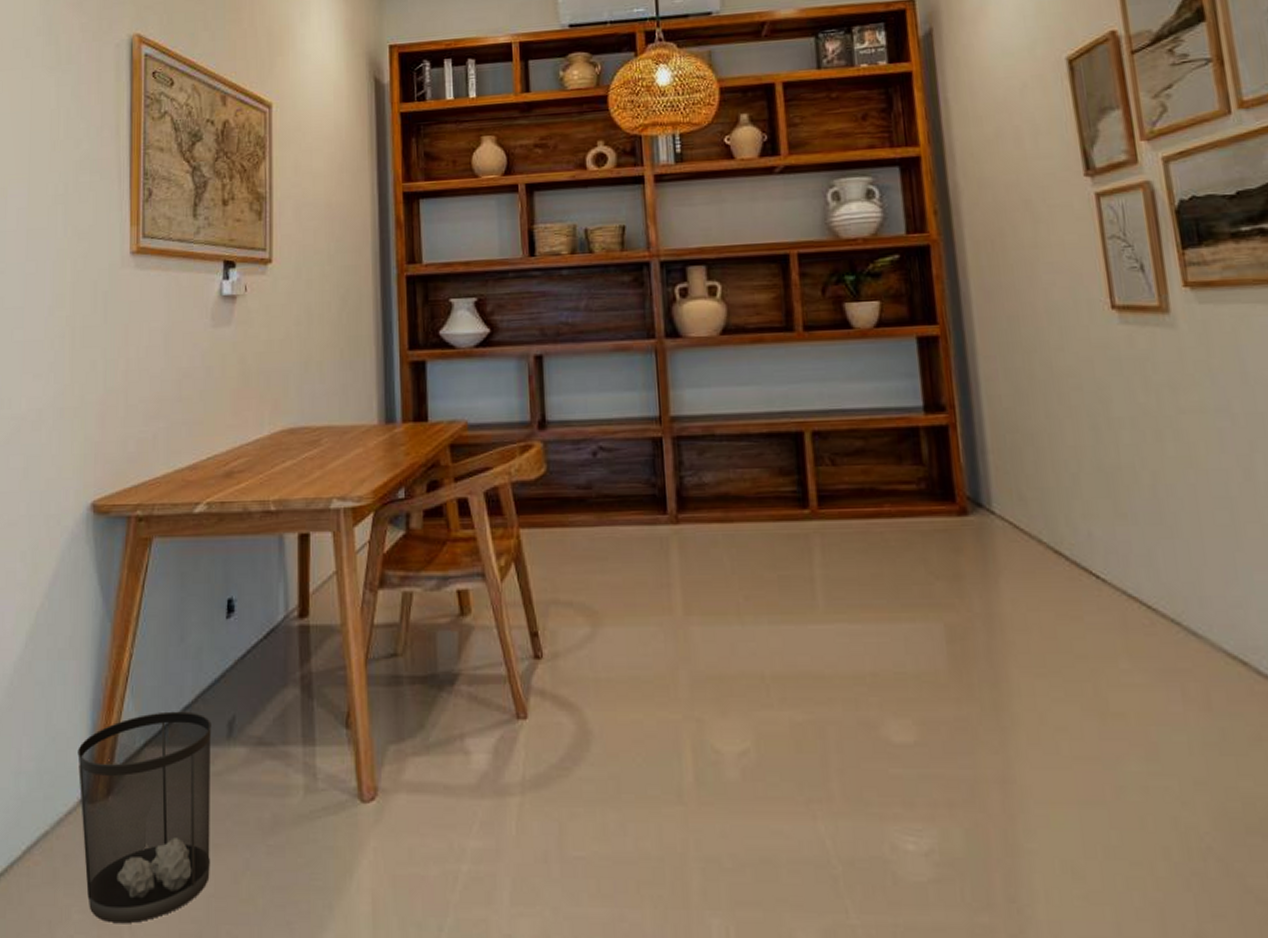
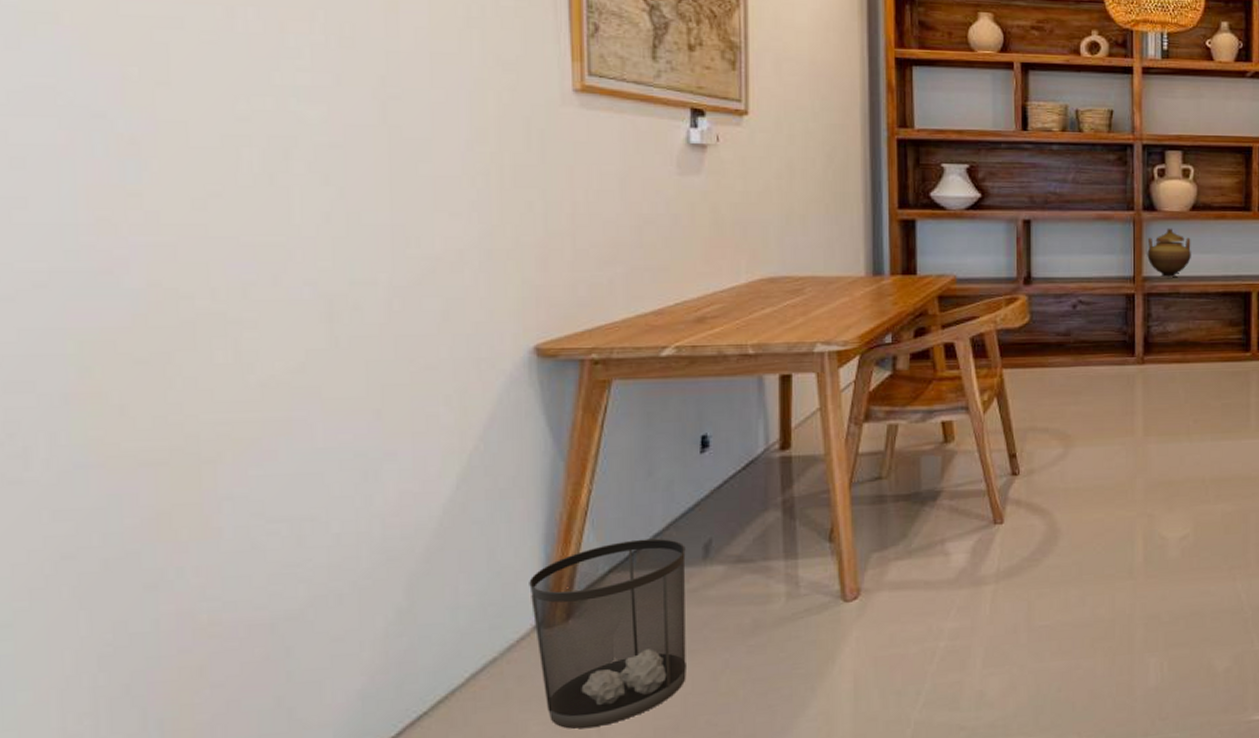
ceramic pot: none [673,357,726,417] -> present [1147,228,1191,278]

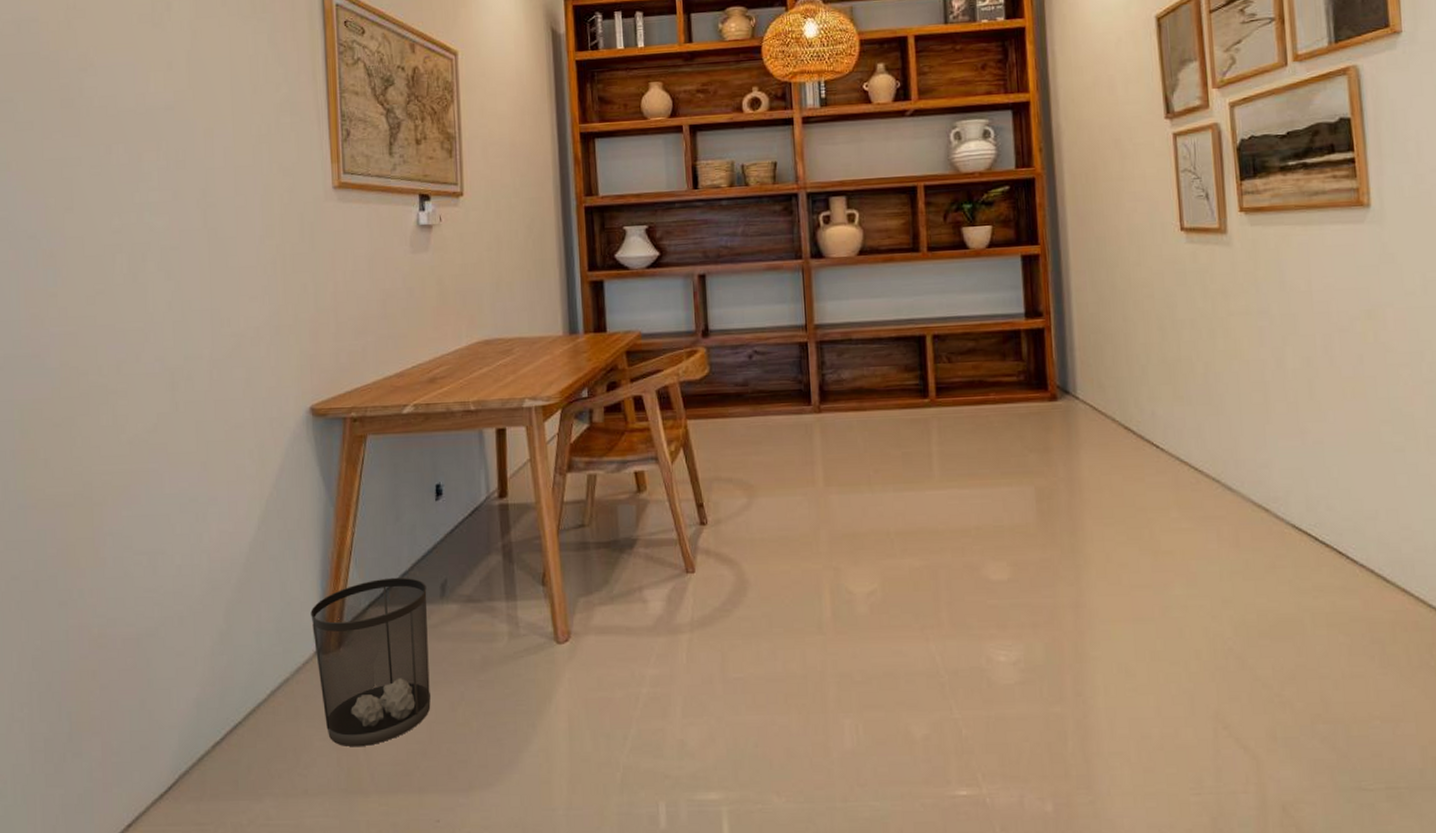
ceramic pot: present [1147,228,1191,278] -> none [817,274,861,325]

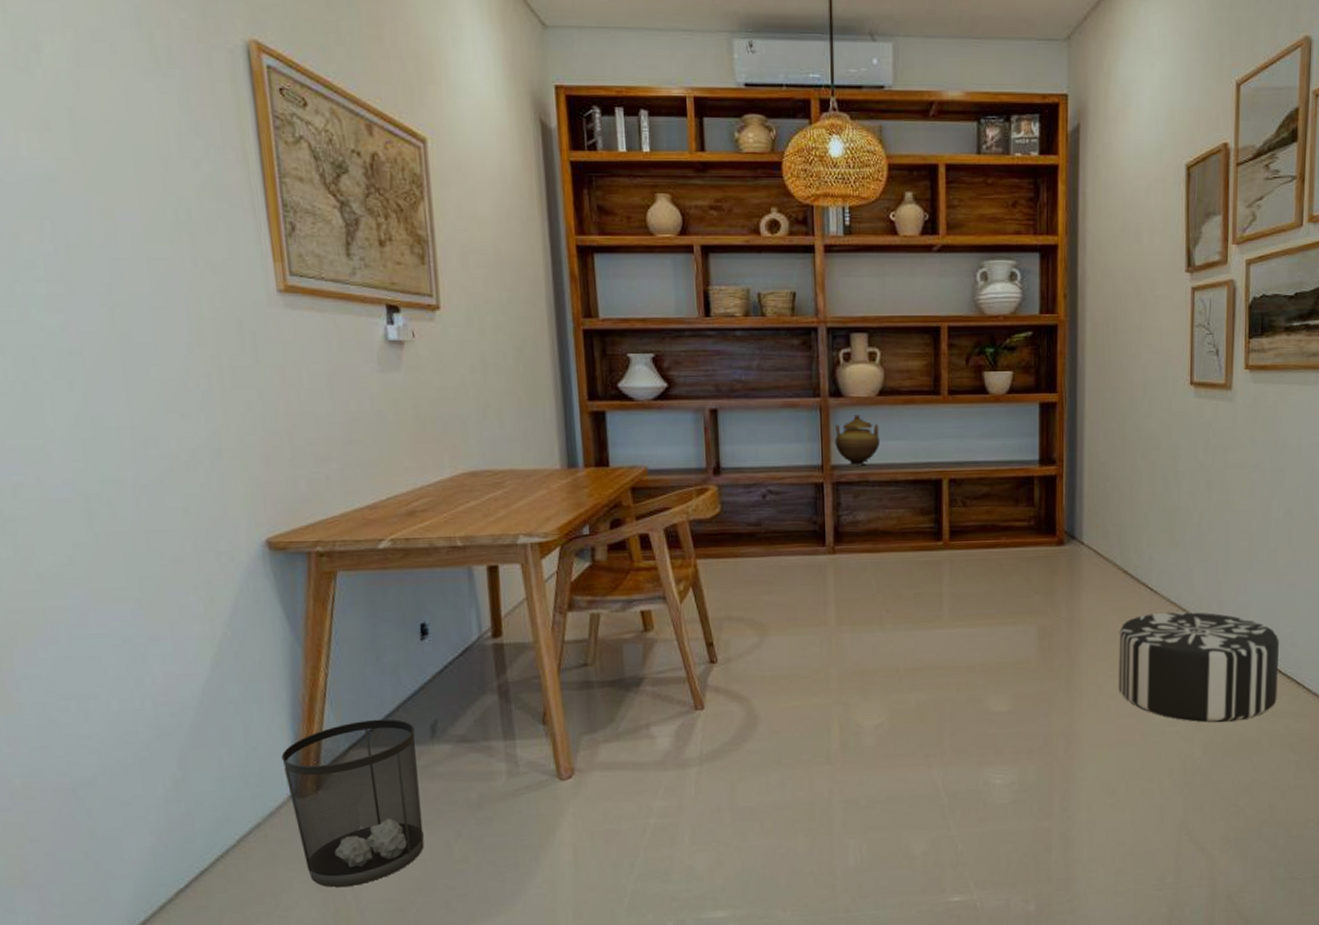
ceramic pot: none [817,274,861,325] -> present [835,414,880,466]
pouf: none [1125,471,1317,596] -> present [1118,611,1279,722]

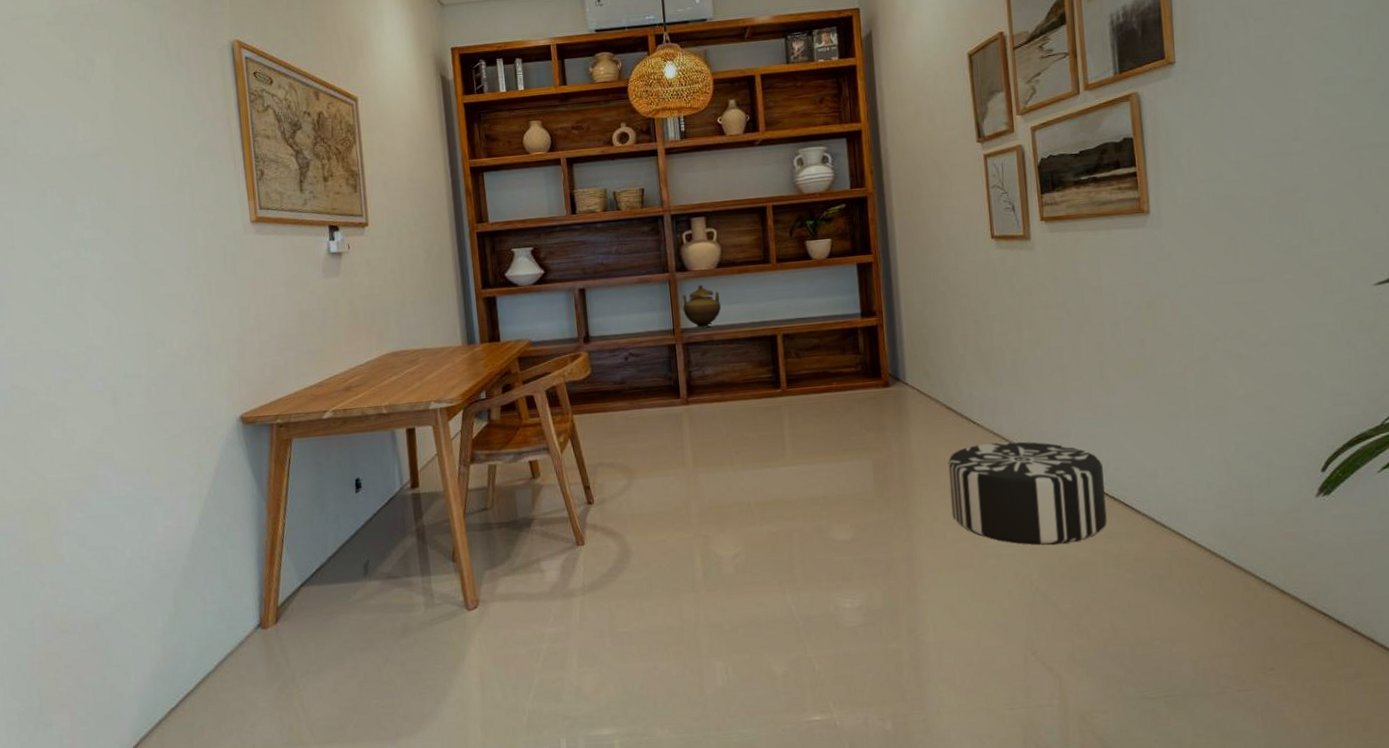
waste bin: present [281,718,425,888] -> none [249,559,360,707]

